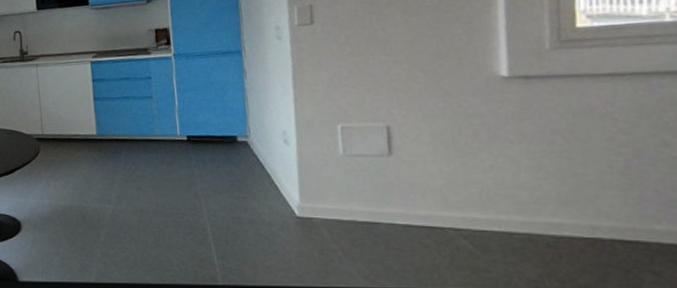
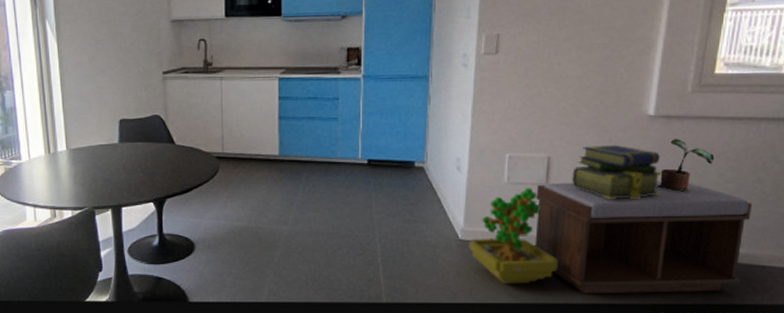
decorative plant: none [308,160,418,266] -> present [469,188,557,284]
bench: none [378,147,667,279] -> present [535,180,752,294]
stack of books: none [419,110,533,170] -> present [572,145,663,199]
potted plant: none [526,101,597,160] -> present [656,139,715,192]

